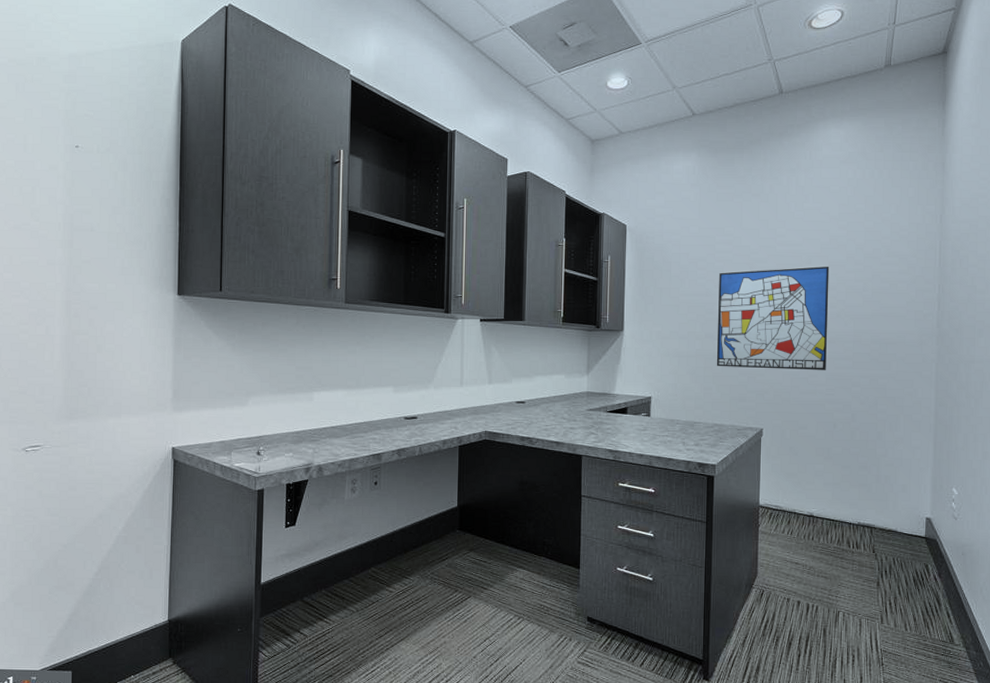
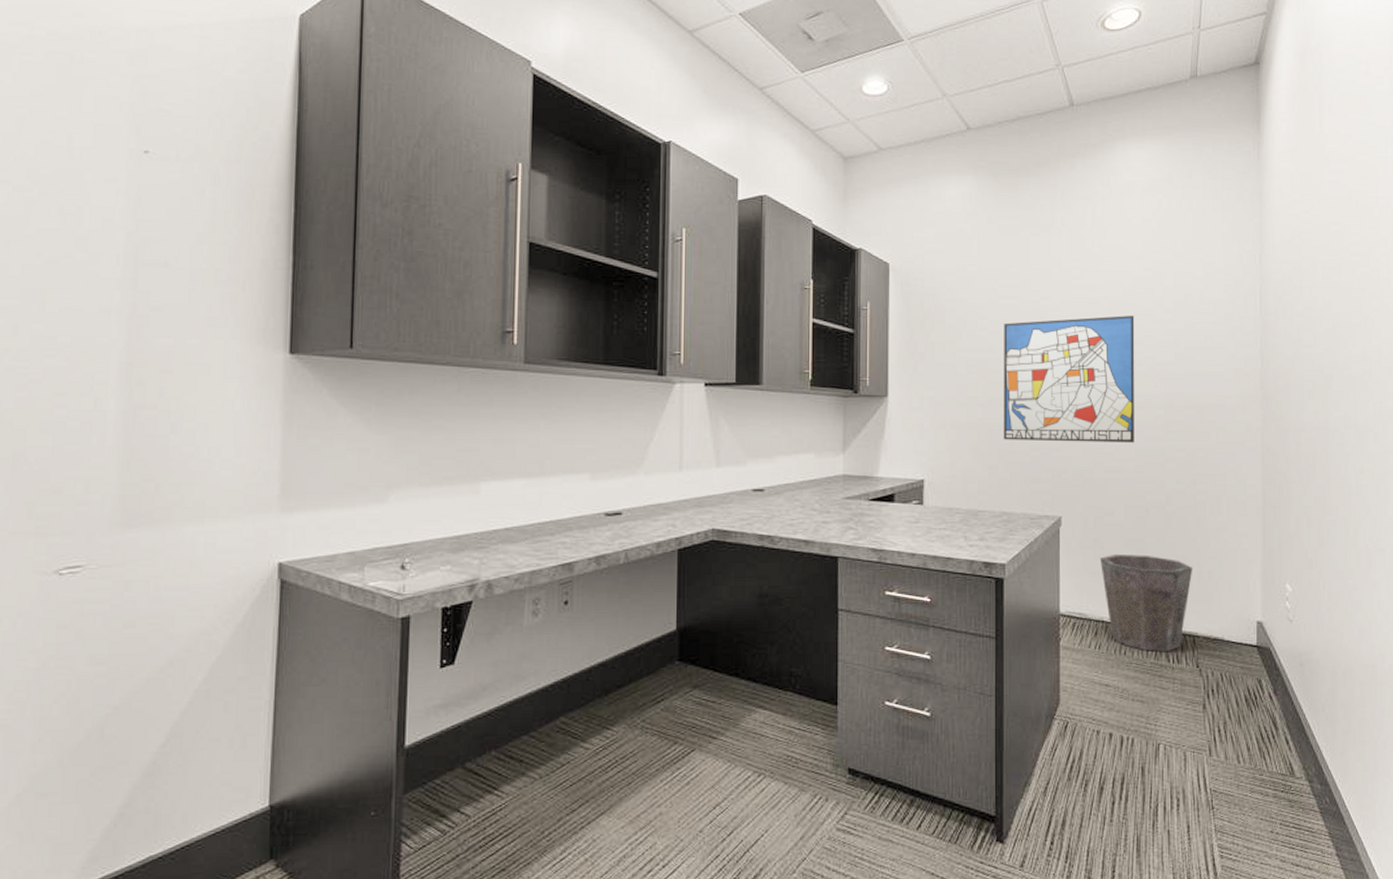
waste bin: none [793,459,873,540] -> present [1099,553,1193,652]

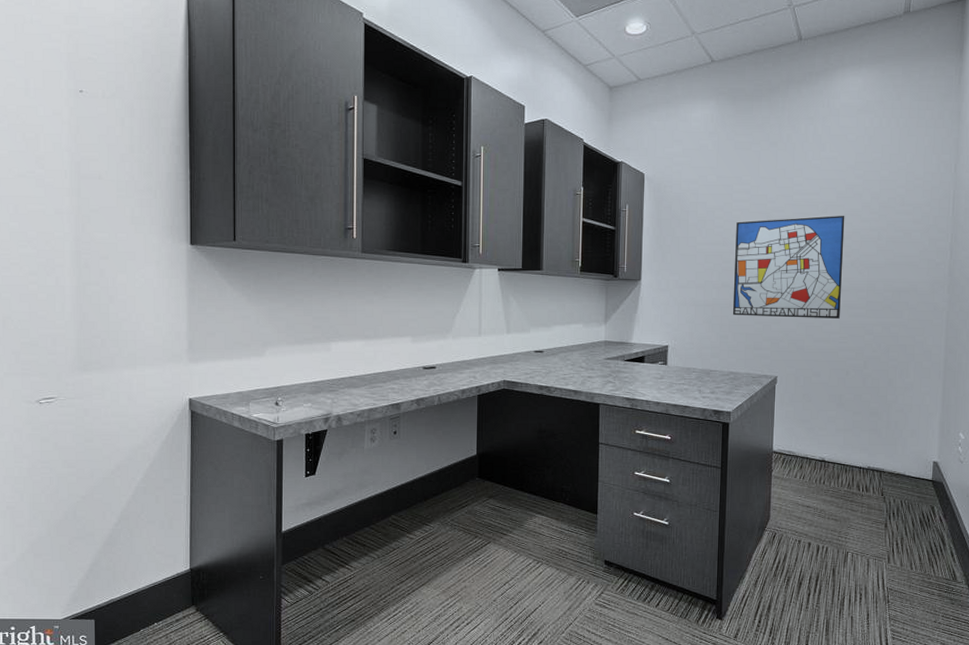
waste bin: present [1099,553,1193,652] -> none [806,406,883,483]

